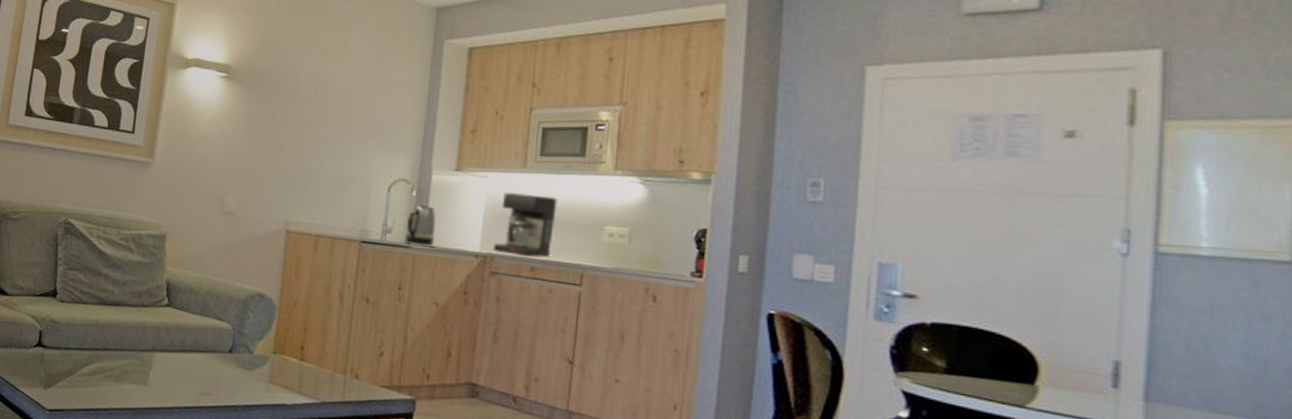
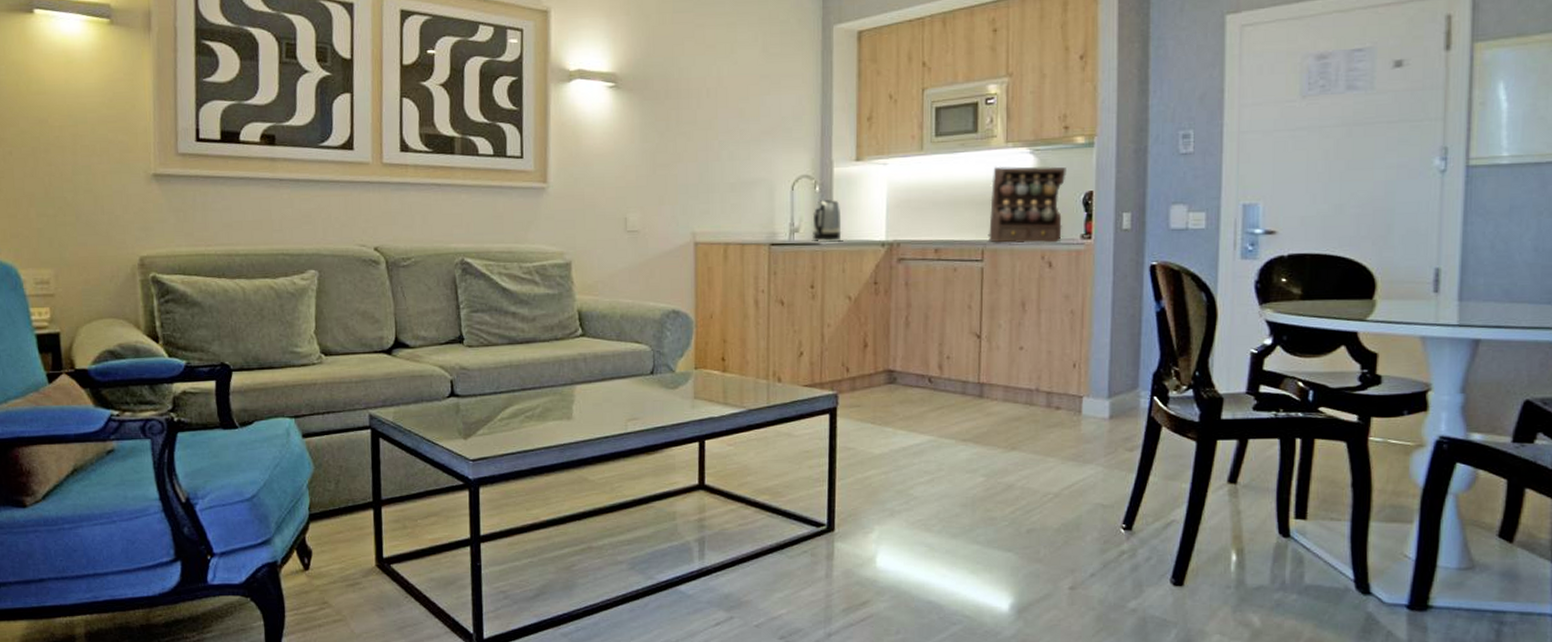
coffee maker: present [492,192,558,258] -> none [898,176,955,240]
spice rack: none [589,192,679,277] -> present [989,166,1066,244]

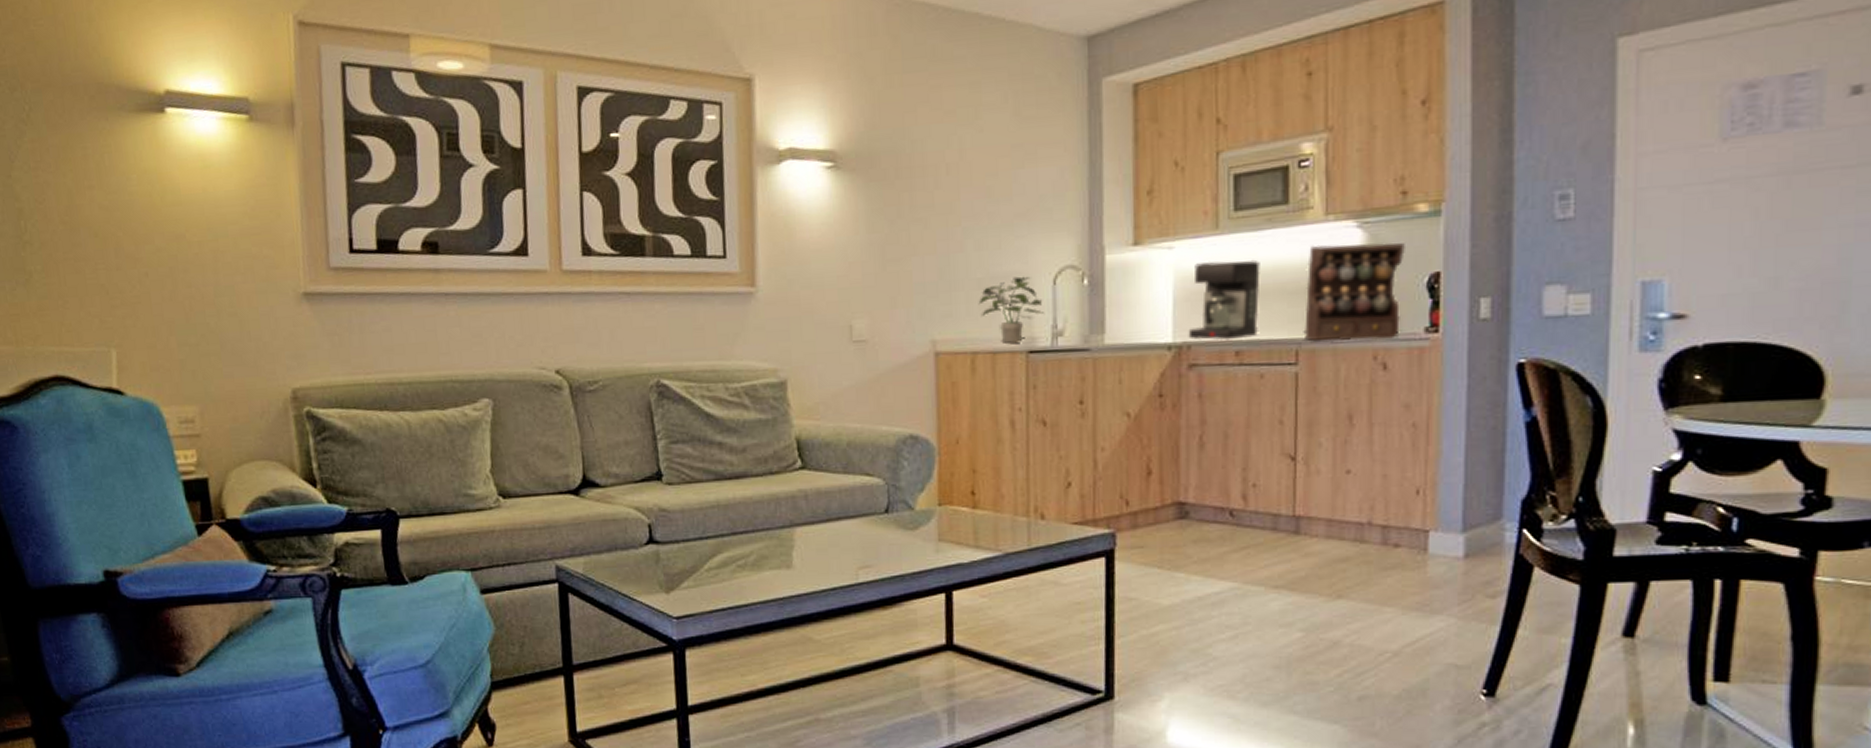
potted plant: none [732,182,783,238] -> present [980,276,1044,345]
kettle: present [811,199,842,241] -> none [1079,294,1117,346]
coffee maker: none [898,176,955,240] -> present [1188,259,1260,341]

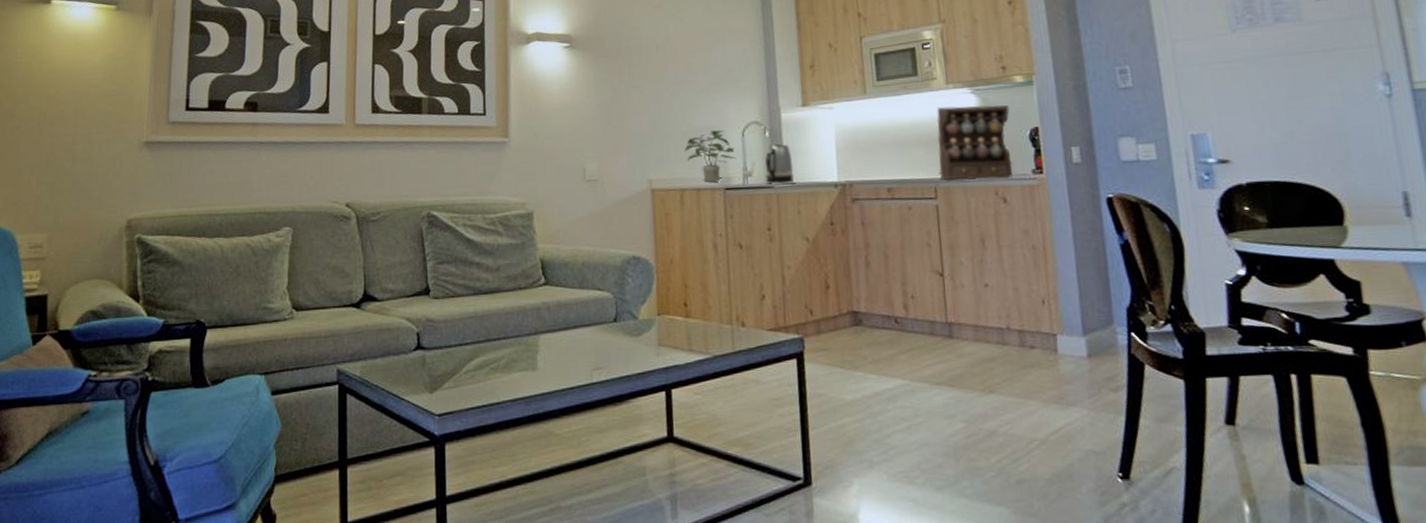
kettle: none [1079,294,1117,346] -> present [764,143,795,184]
coffee maker: present [1188,259,1260,341] -> none [849,117,904,180]

